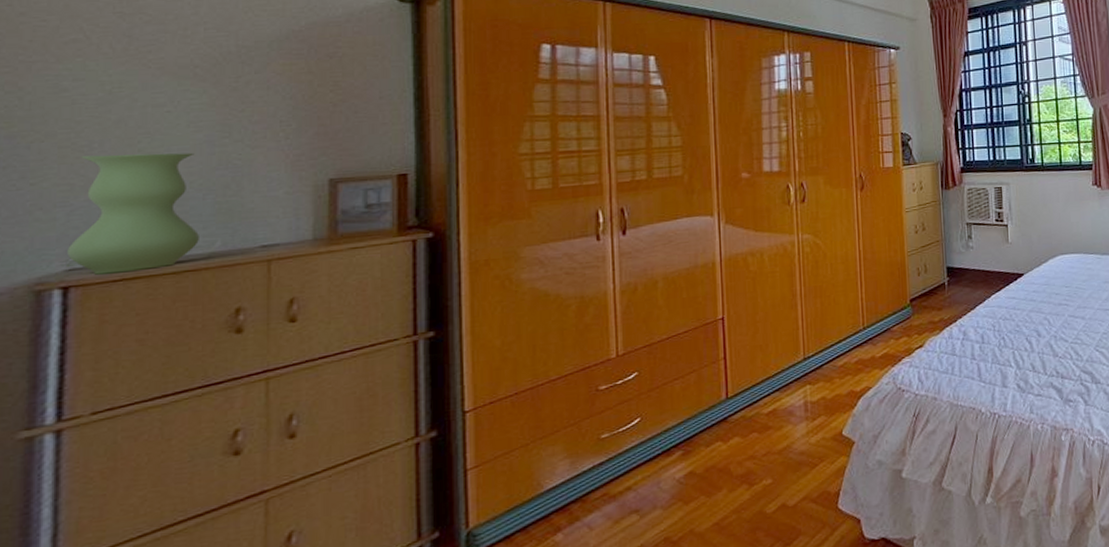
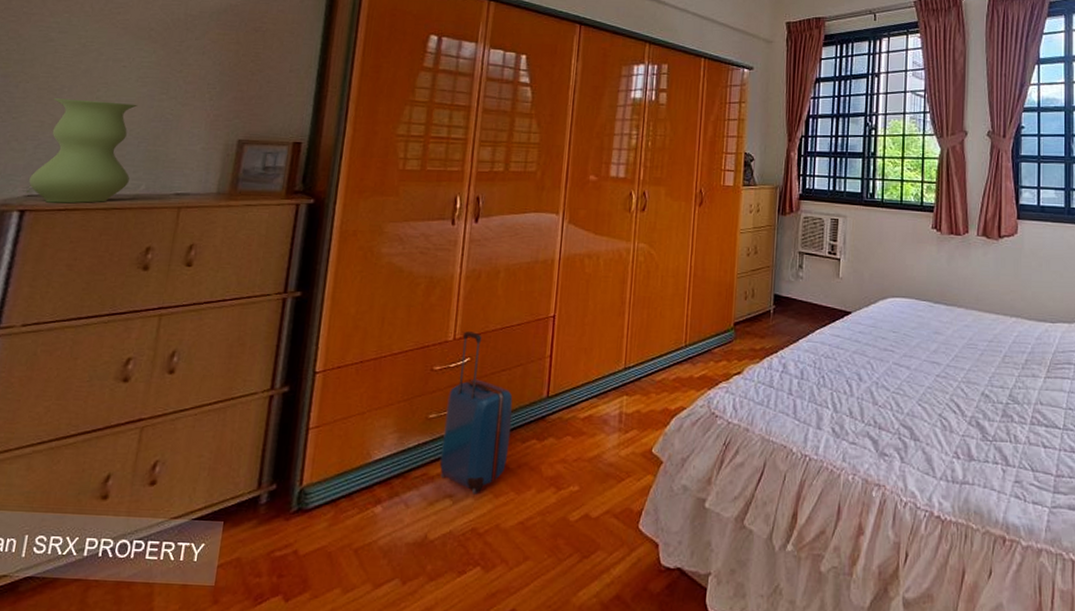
suitcase: none [619,345,693,506] -> present [439,331,513,495]

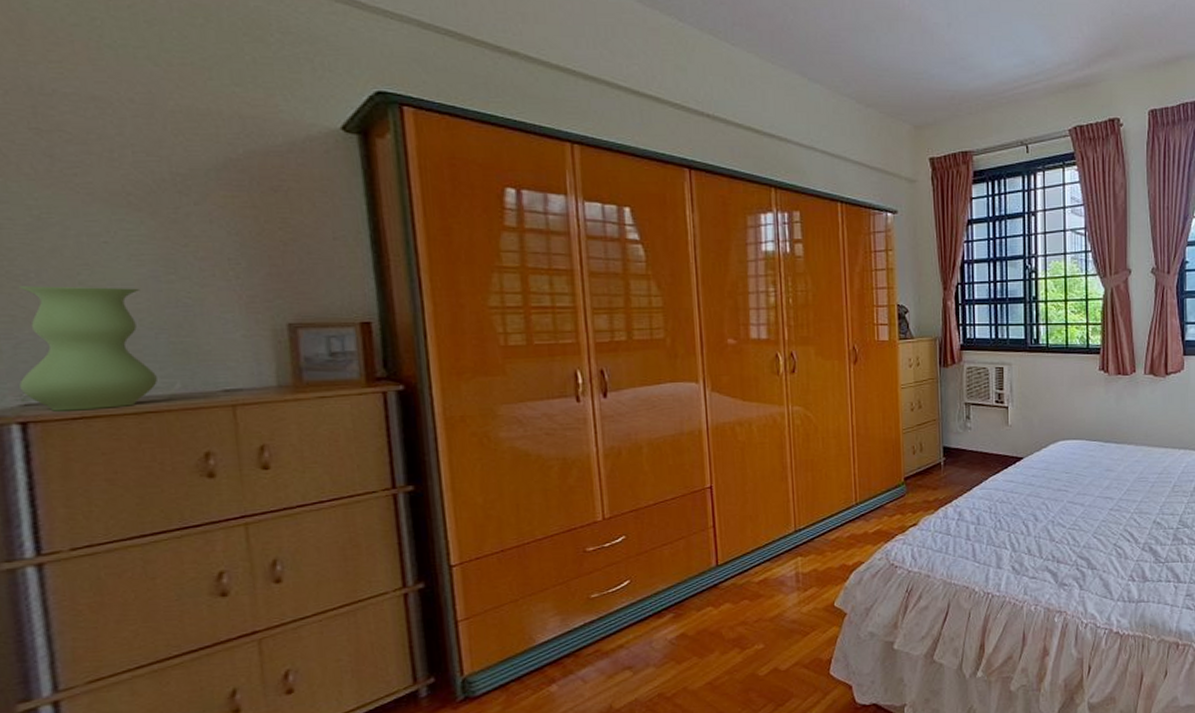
suitcase: present [439,331,513,495] -> none [608,510,684,664]

